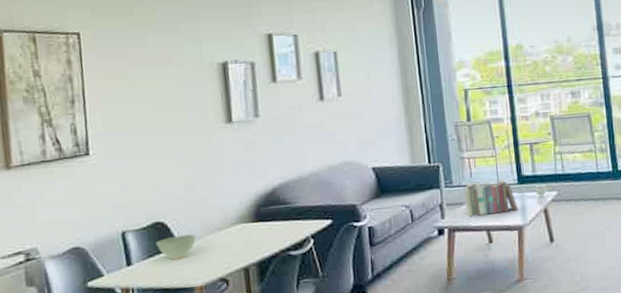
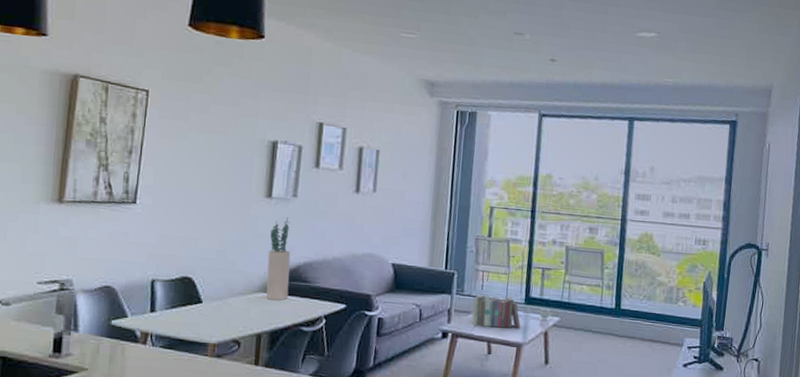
bowl: present [156,234,197,260] -> none [181,292,219,315]
vase: none [238,140,270,231] -> present [266,217,291,301]

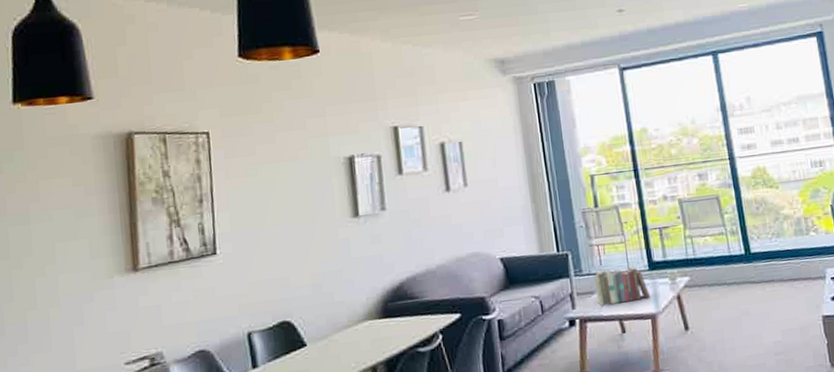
vase: present [266,217,291,301] -> none [365,233,397,328]

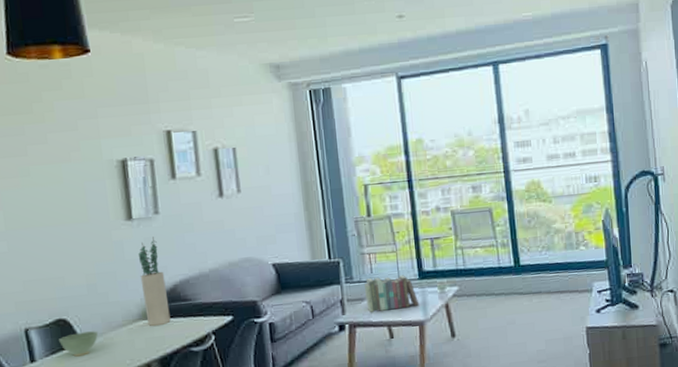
bowl: none [282,333,323,361] -> present [59,331,99,357]
vase: none [365,233,397,328] -> present [139,237,171,327]

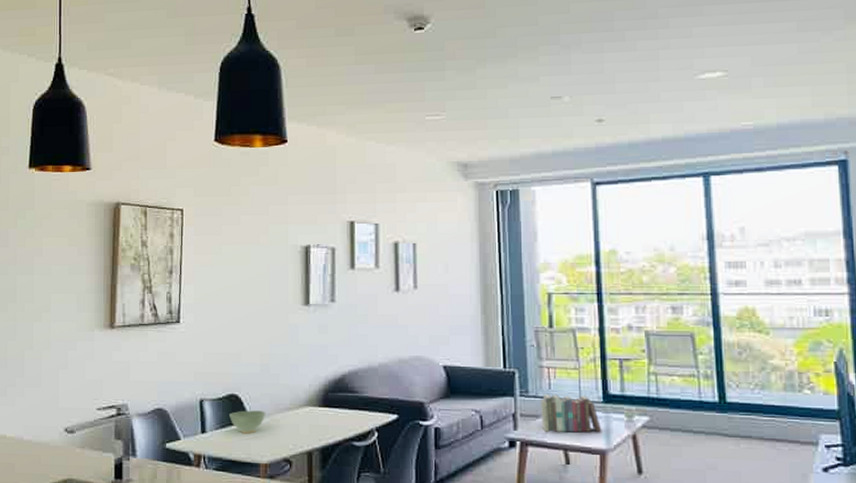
vase: present [139,237,171,327] -> none [311,324,336,415]

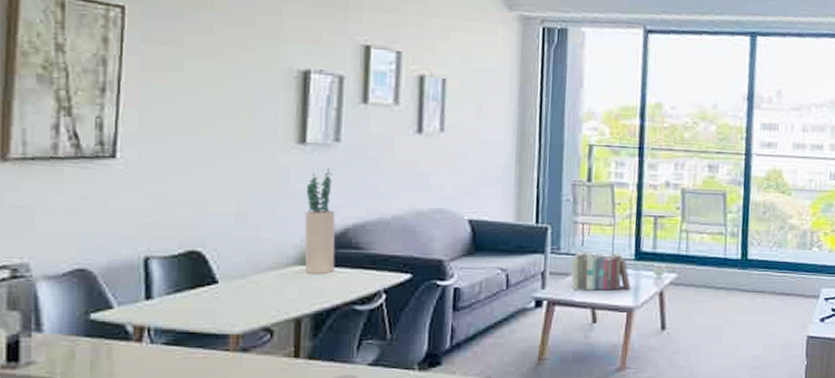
bowl: present [229,410,266,434] -> none [188,270,241,299]
vase: none [311,324,336,415] -> present [304,168,336,275]

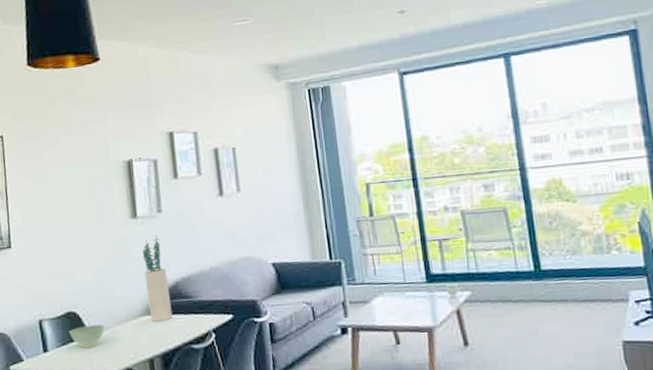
bowl: none [188,270,241,299] -> present [69,324,105,349]
books: present [571,252,631,291] -> none [368,277,428,316]

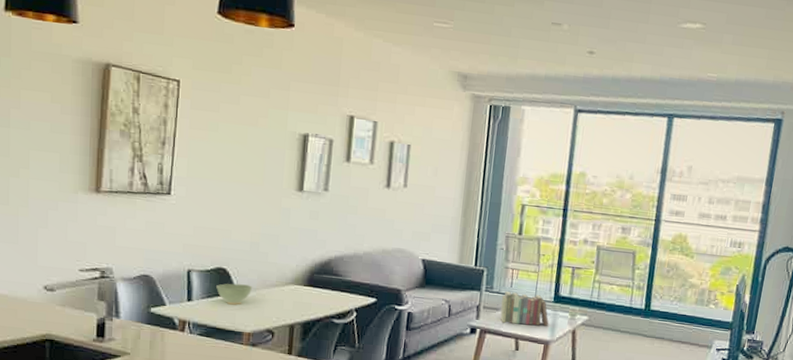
vase: present [143,234,173,323] -> none [298,211,322,294]
books: none [368,277,428,316] -> present [500,291,549,326]

